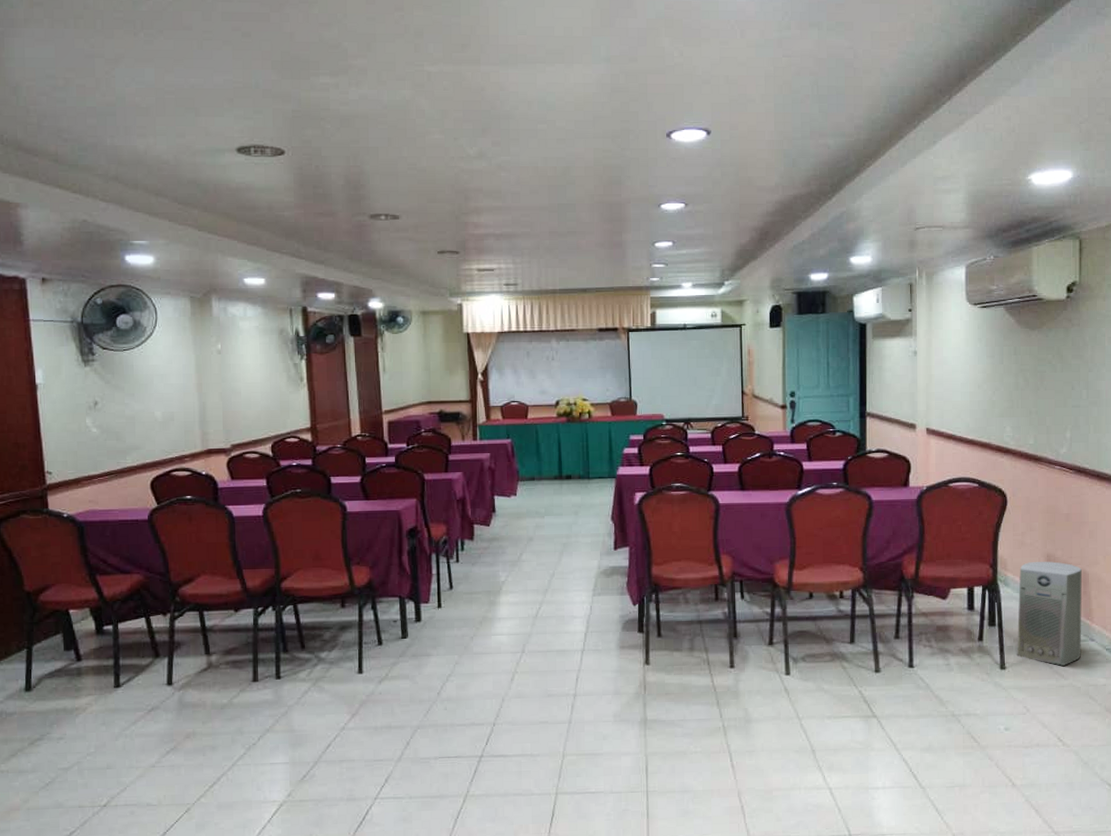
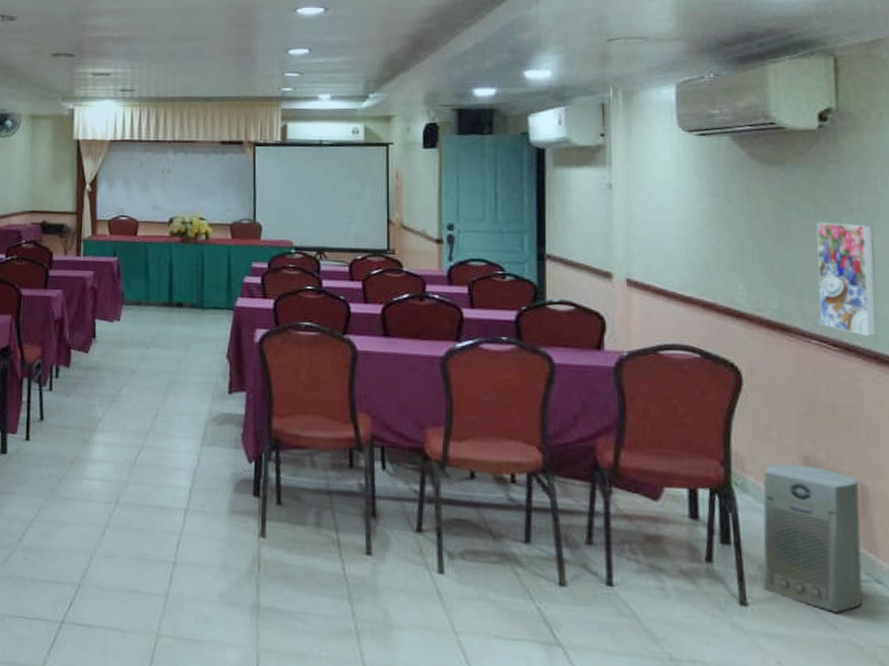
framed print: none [1061,373,1100,460] -> present [816,222,877,337]

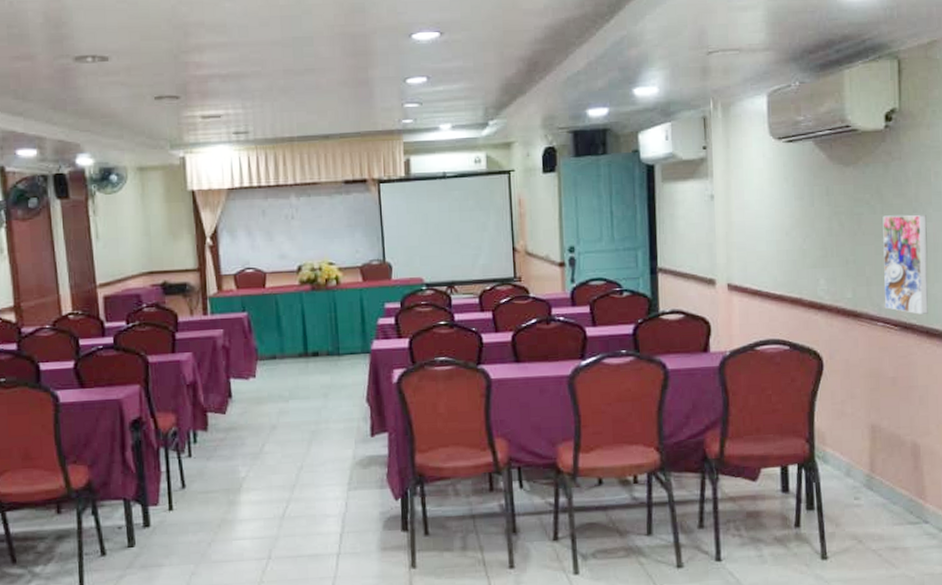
air purifier: present [763,464,863,613] -> none [839,433,915,553]

